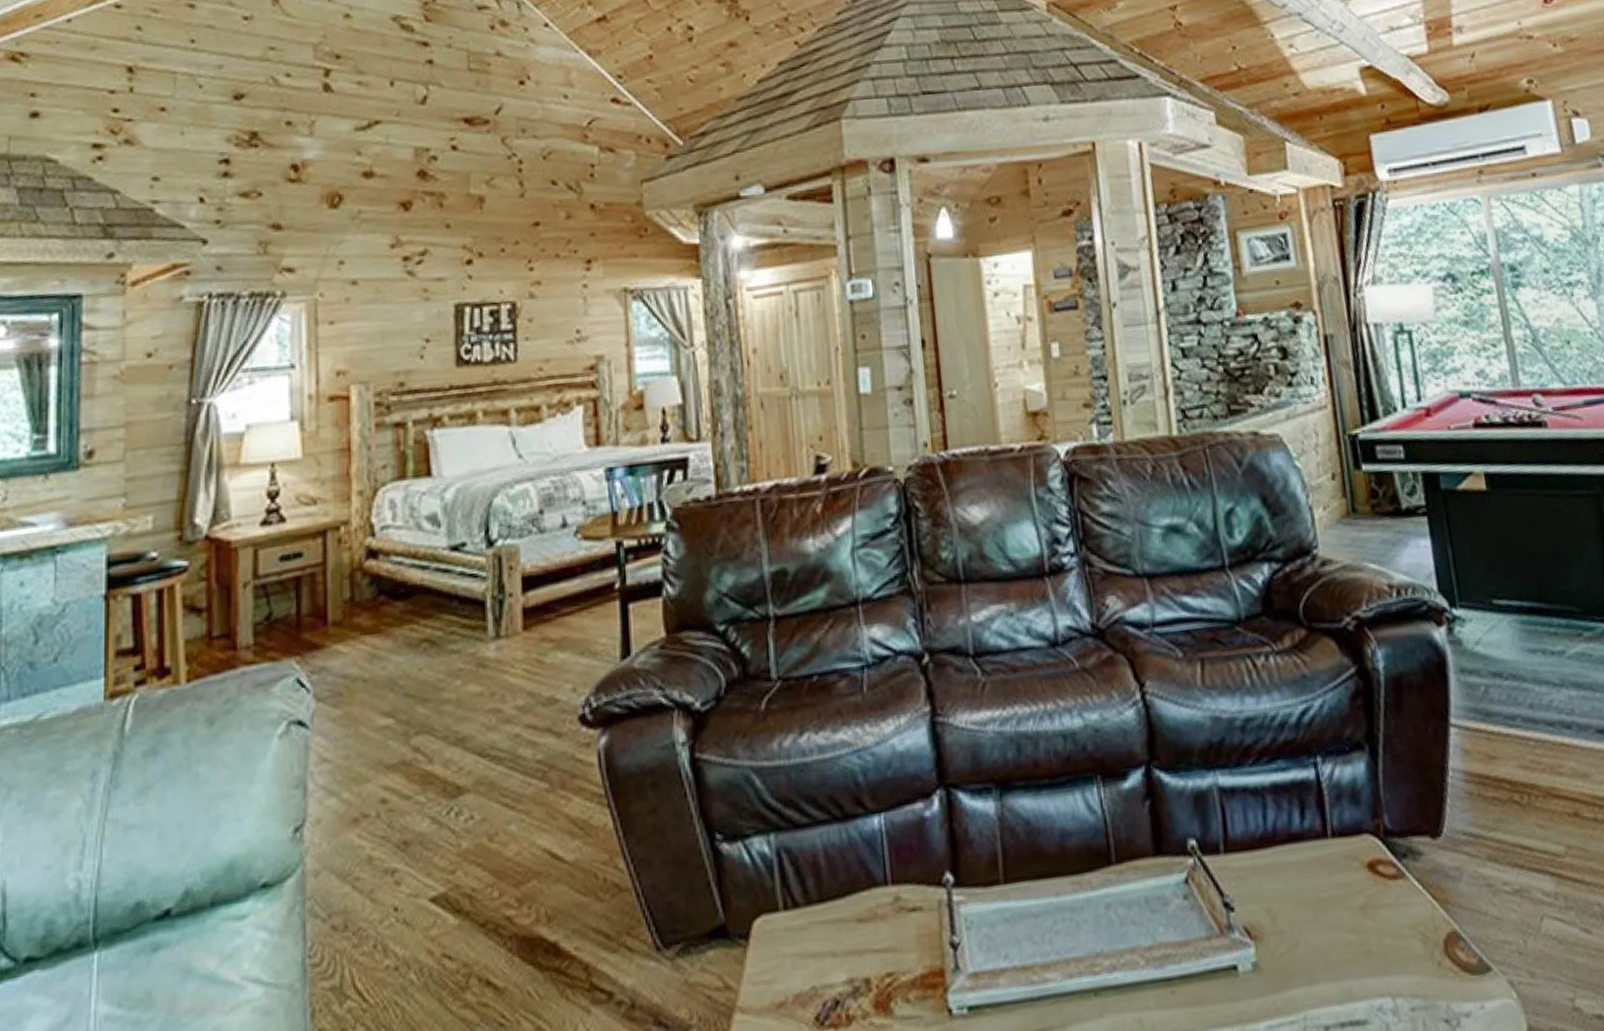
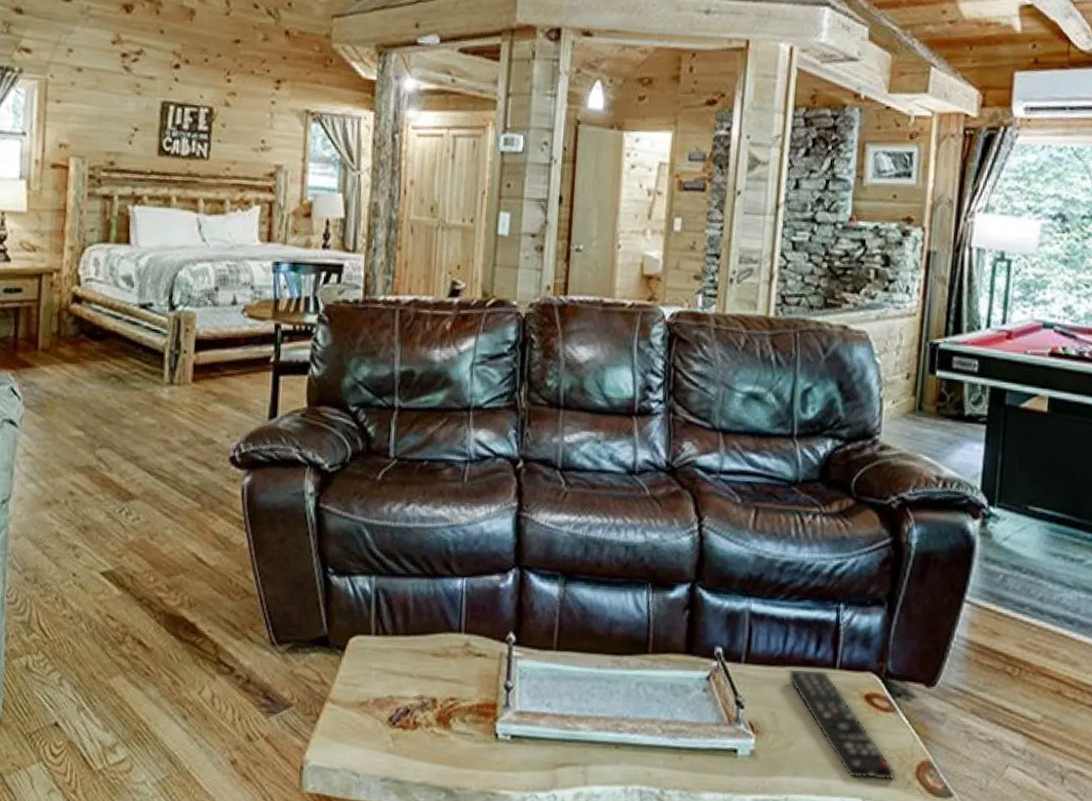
remote control: none [1275,842,1422,973] -> present [787,668,895,781]

